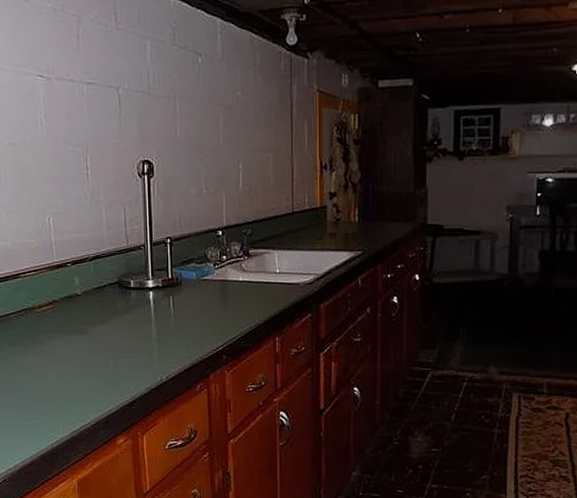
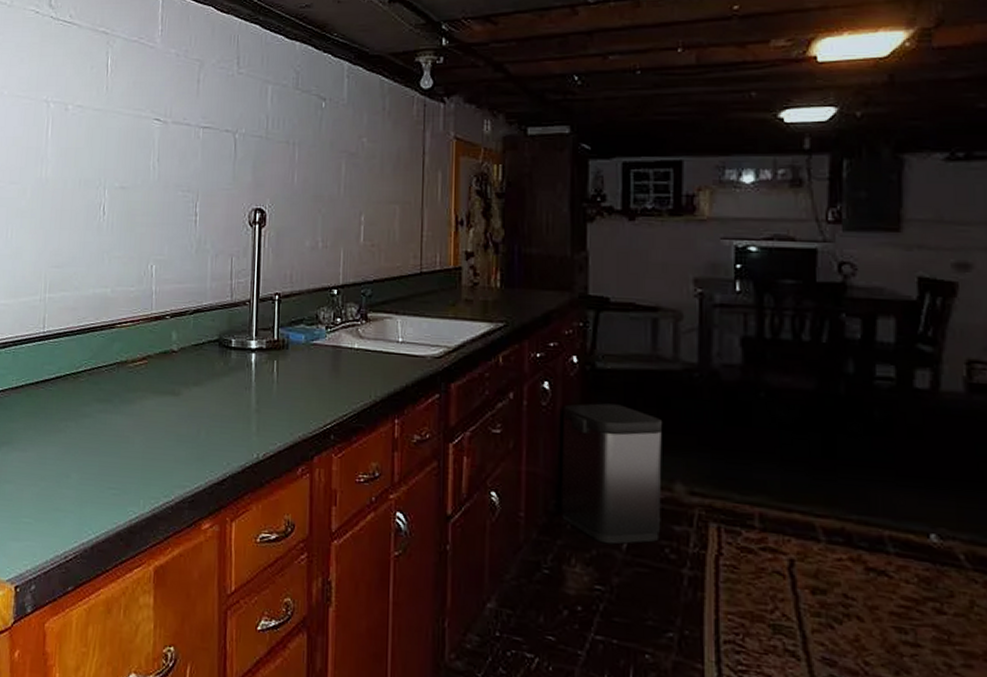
pedal bin: none [408,310,482,417] -> present [562,403,663,545]

